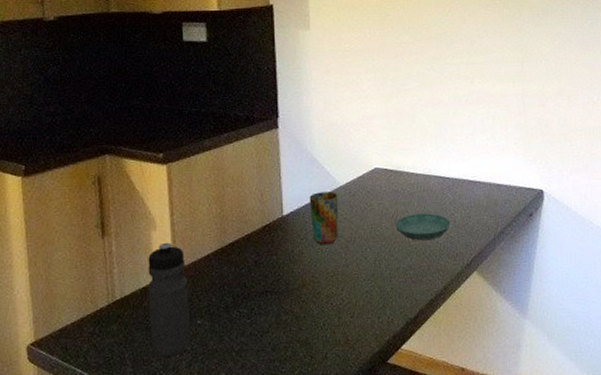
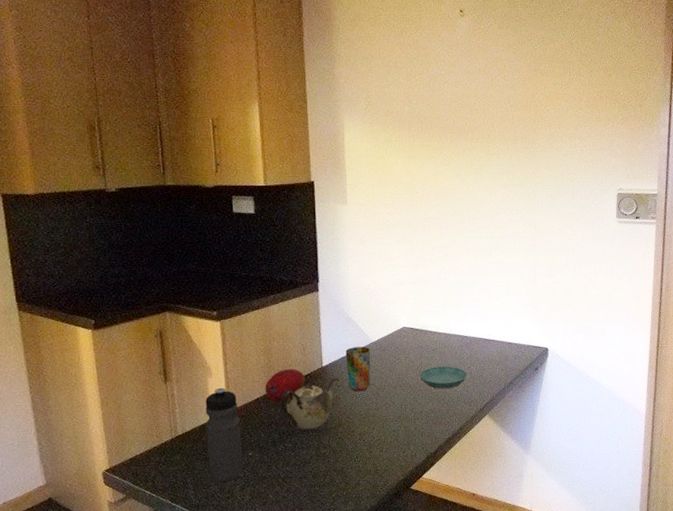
fruit: none [216,219,263,259] -> present [265,369,305,403]
teapot: none [234,227,303,292] -> present [280,377,340,430]

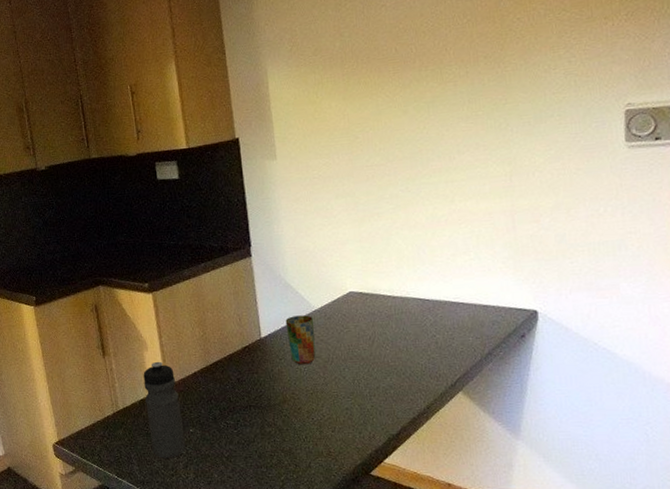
fruit: present [265,369,305,403] -> none [201,341,244,377]
teapot: present [280,377,340,430] -> none [219,349,282,407]
saucer: present [419,366,467,389] -> none [373,335,432,362]

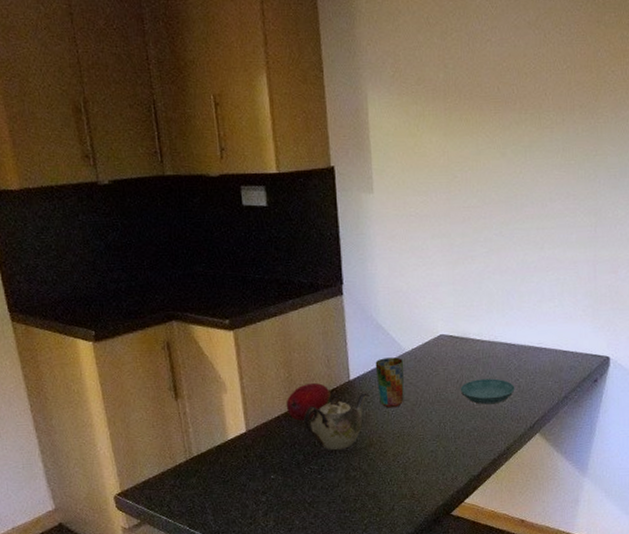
water bottle: present [143,361,186,459] -> none [221,404,266,507]
fruit: none [201,341,244,377] -> present [286,383,331,421]
teapot: none [219,349,282,407] -> present [304,391,370,451]
saucer: none [373,335,432,362] -> present [460,378,515,405]

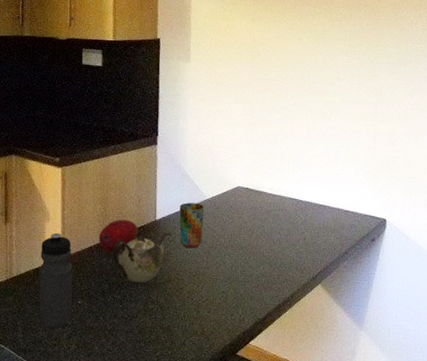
water bottle: none [221,404,266,507] -> present [39,232,73,328]
saucer: present [460,378,515,405] -> none [252,229,301,253]

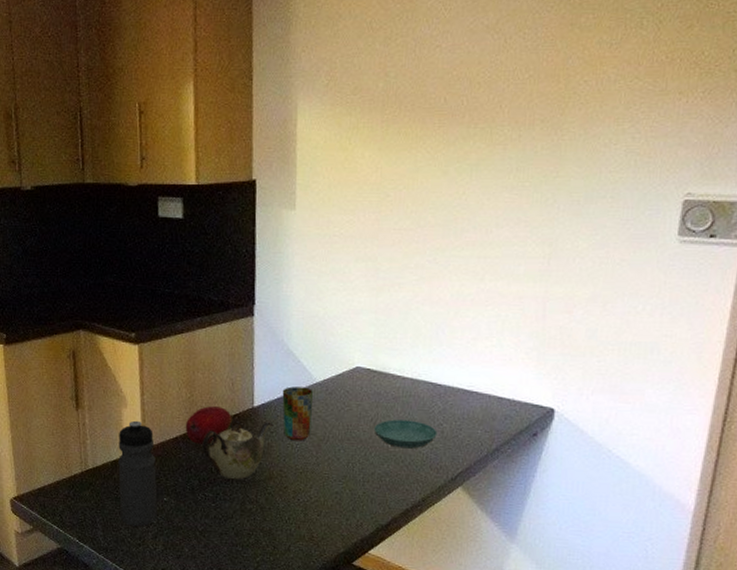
saucer: none [252,229,301,253] -> present [373,419,438,449]

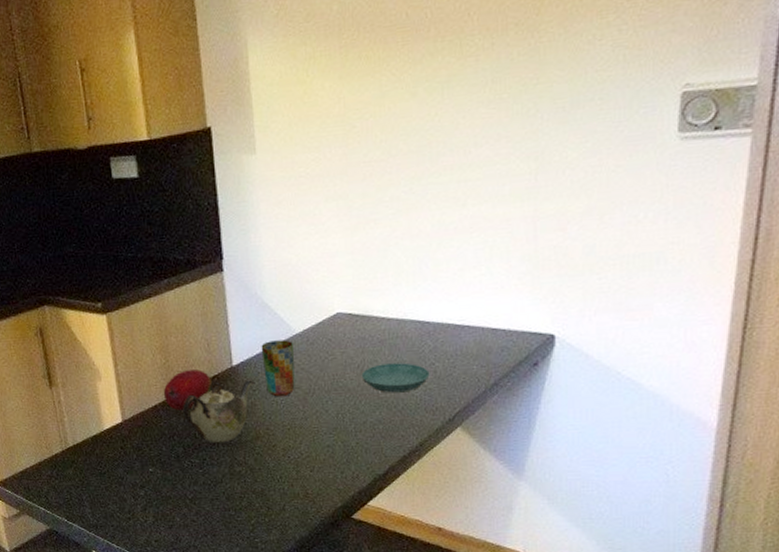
water bottle: present [118,420,158,527] -> none [96,392,145,501]

